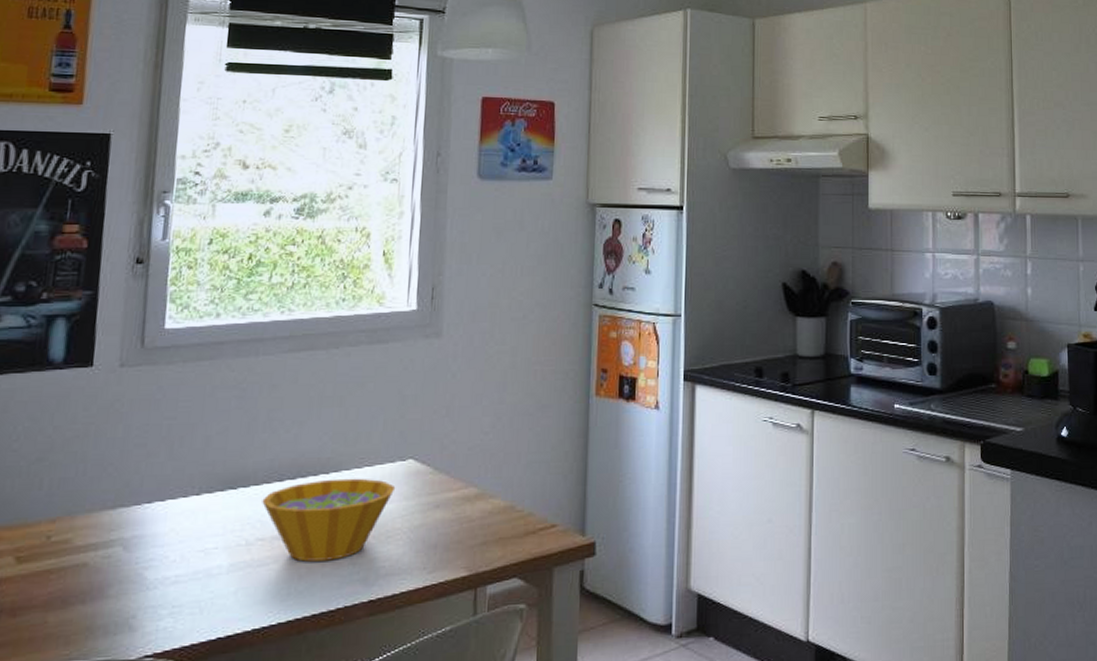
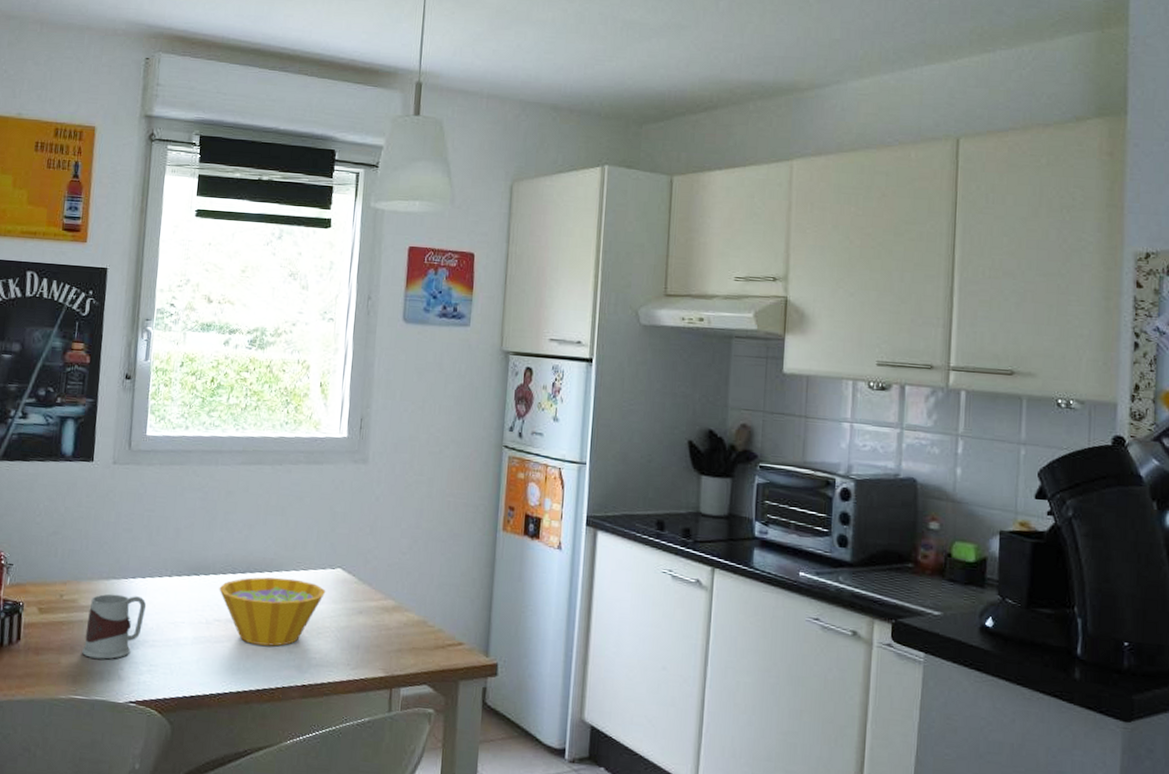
mug: none [78,524,167,610] -> present [82,594,147,660]

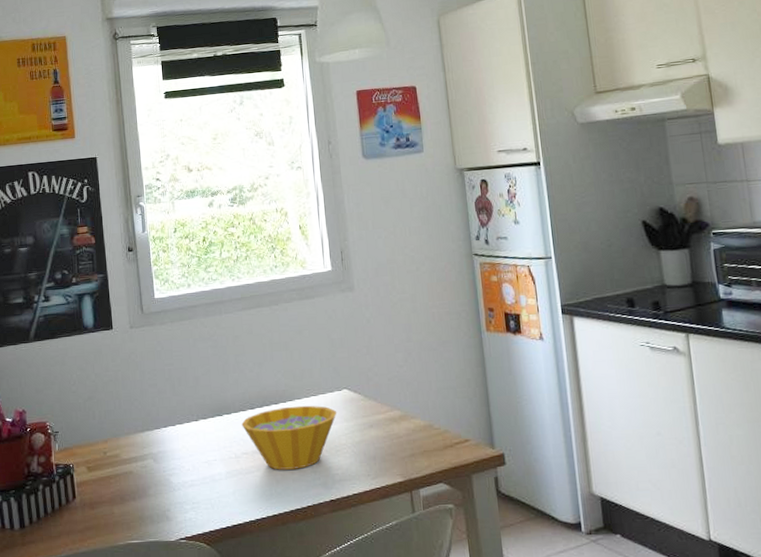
mug: present [82,594,147,660] -> none [131,443,181,505]

